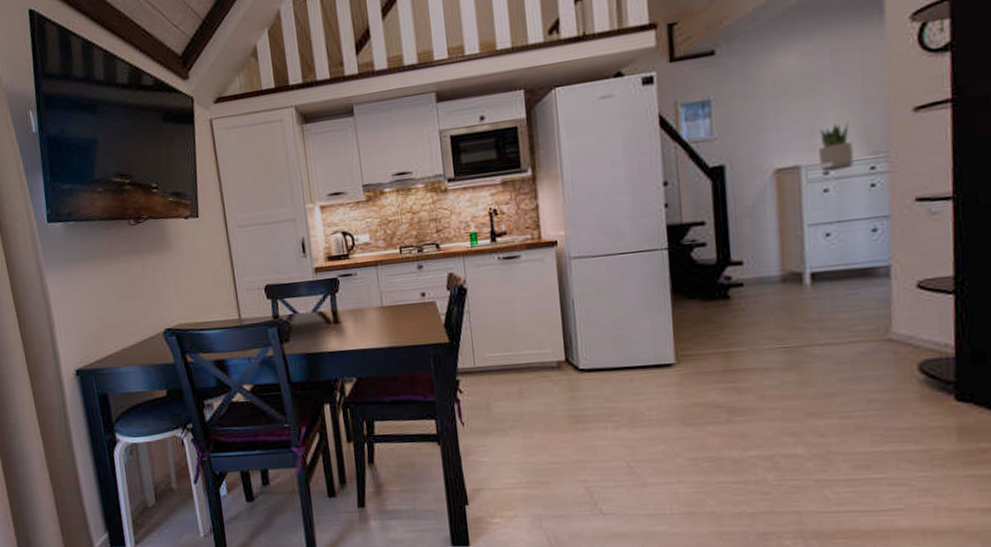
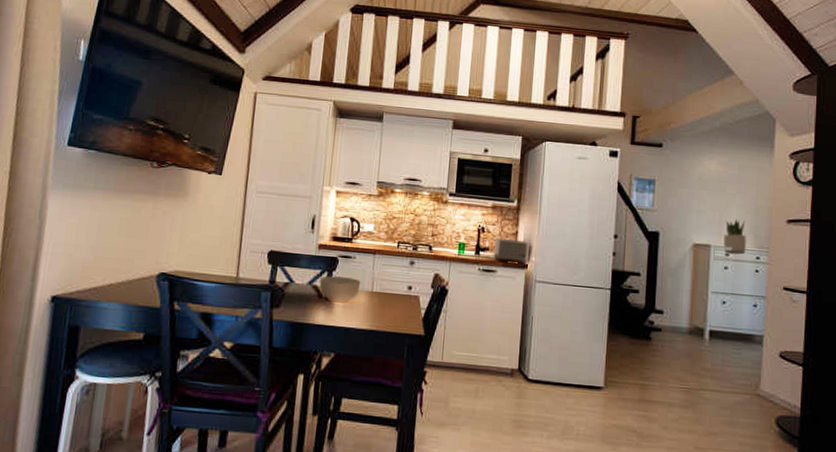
bowl: none [324,296,369,326] -> present [319,276,361,303]
toaster: none [511,214,557,245] -> present [493,239,529,264]

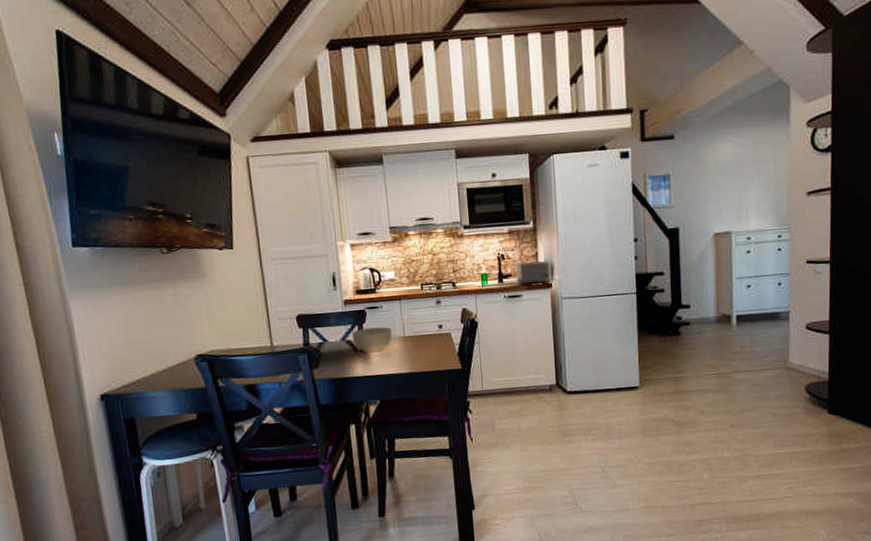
planter: present [724,218,746,255] -> none [744,200,767,237]

